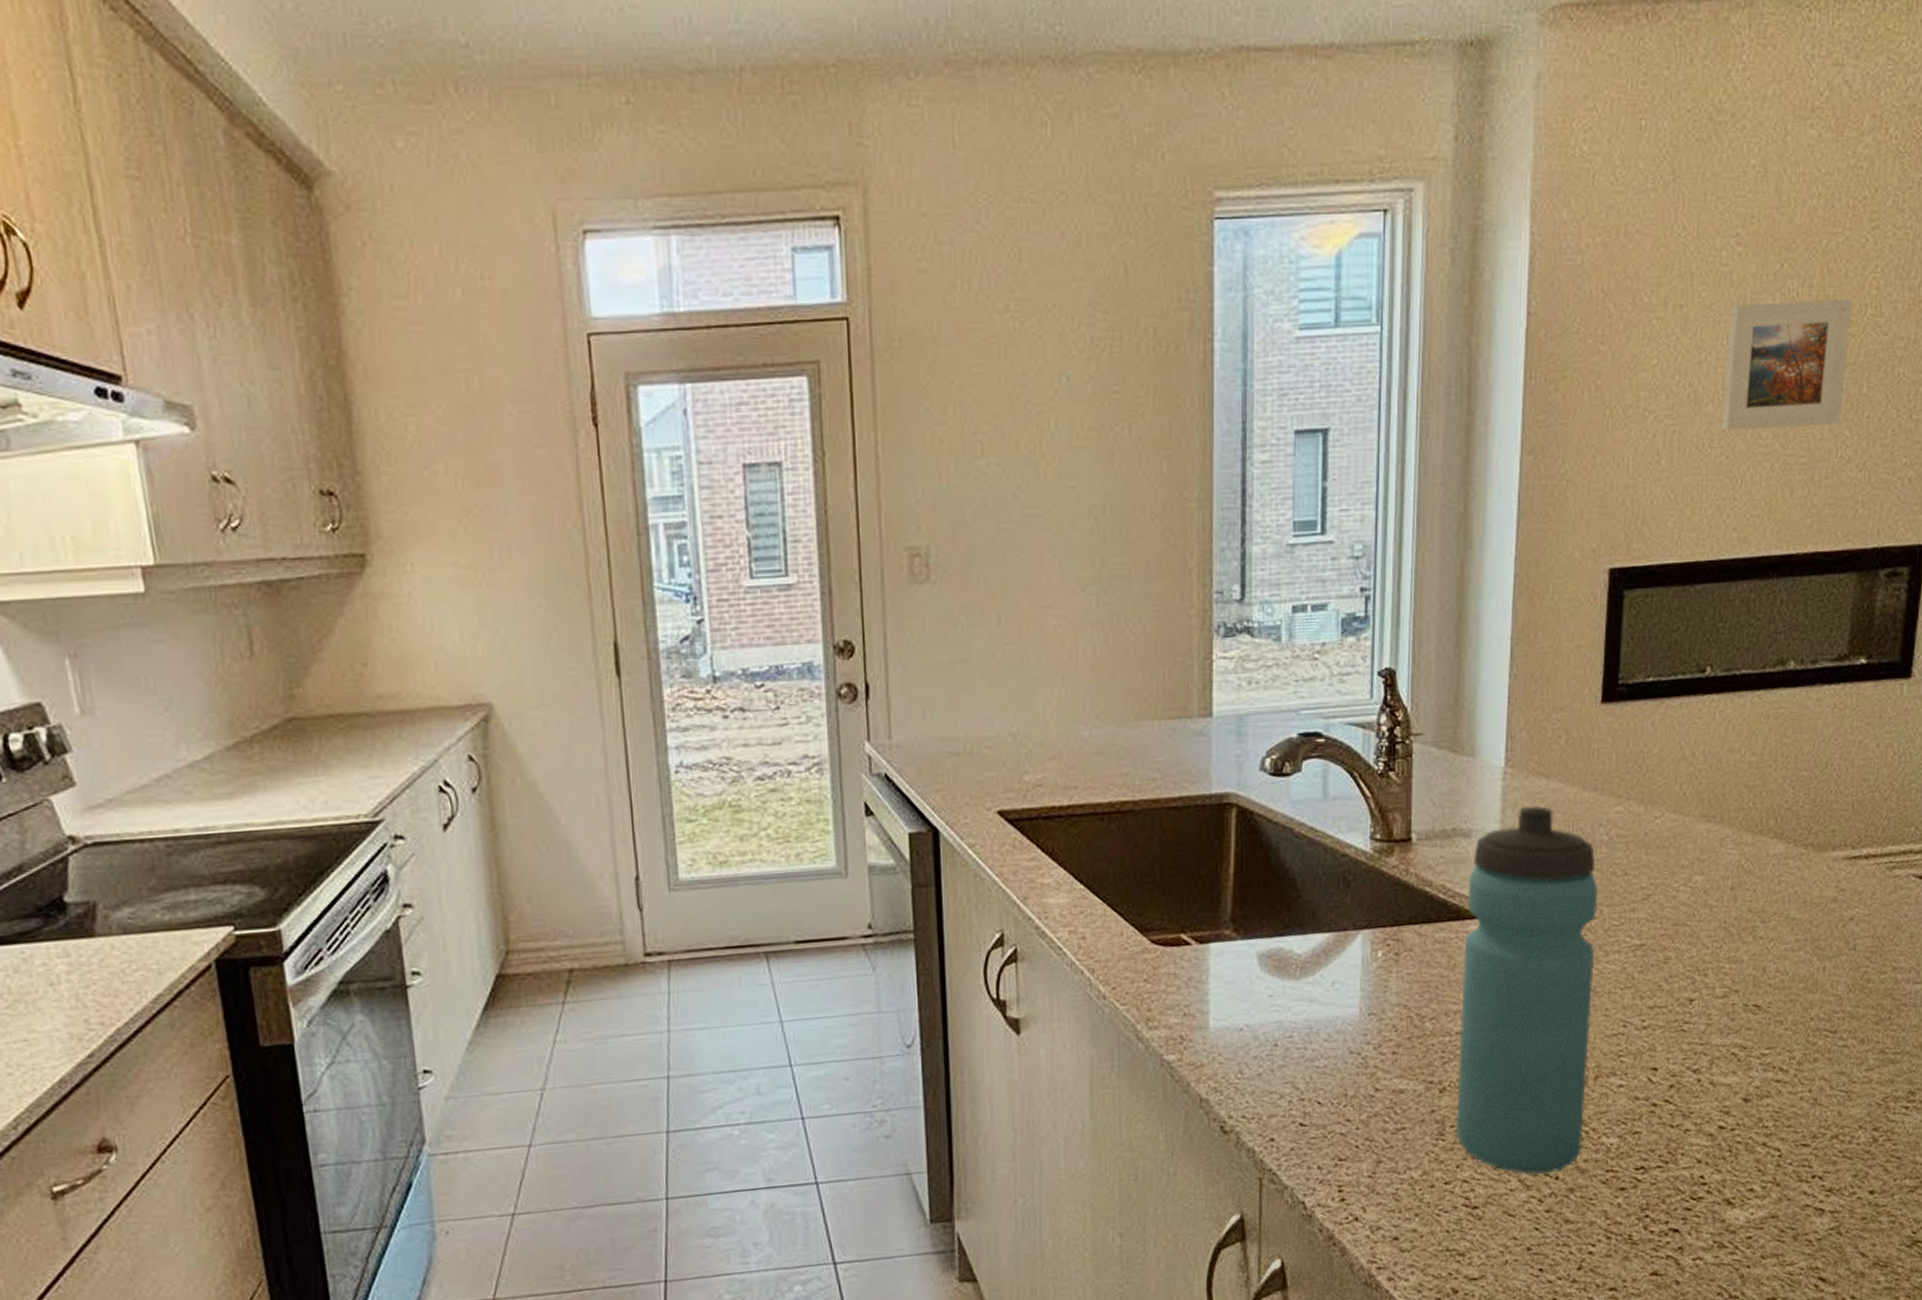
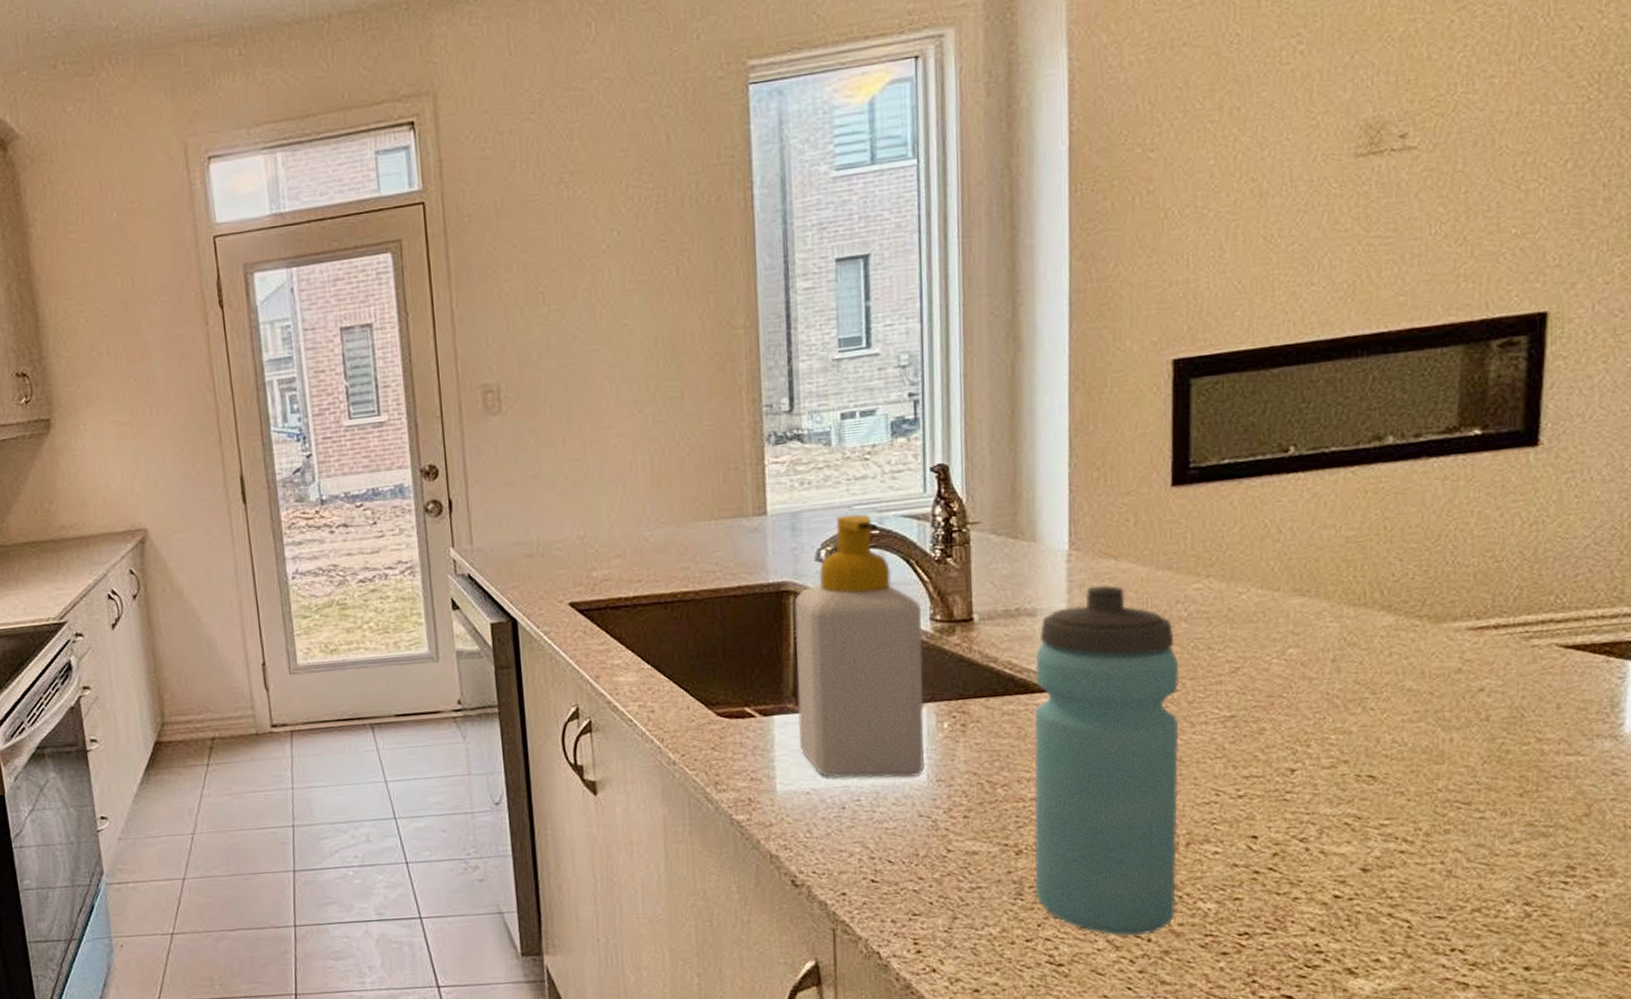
soap bottle: none [1234,719,1363,1013] -> present [794,514,925,779]
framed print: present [1721,299,1851,431] -> none [1291,80,1437,221]

